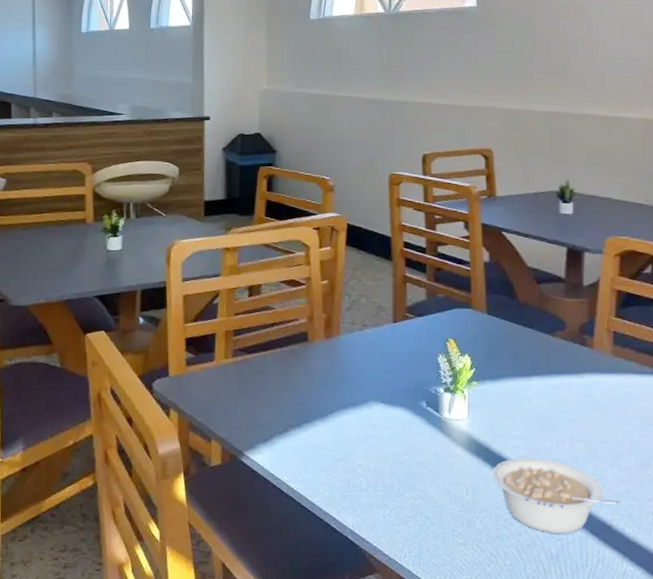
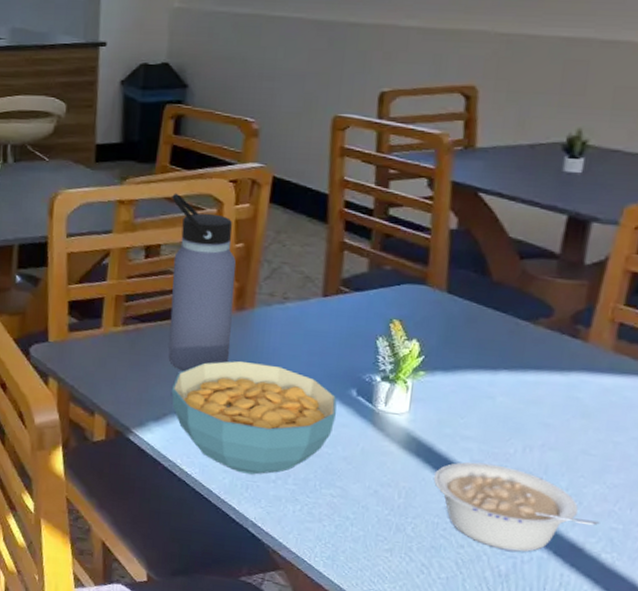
water bottle: none [268,240,323,396] -> present [168,193,236,372]
cereal bowl: none [276,382,412,485] -> present [171,360,337,475]

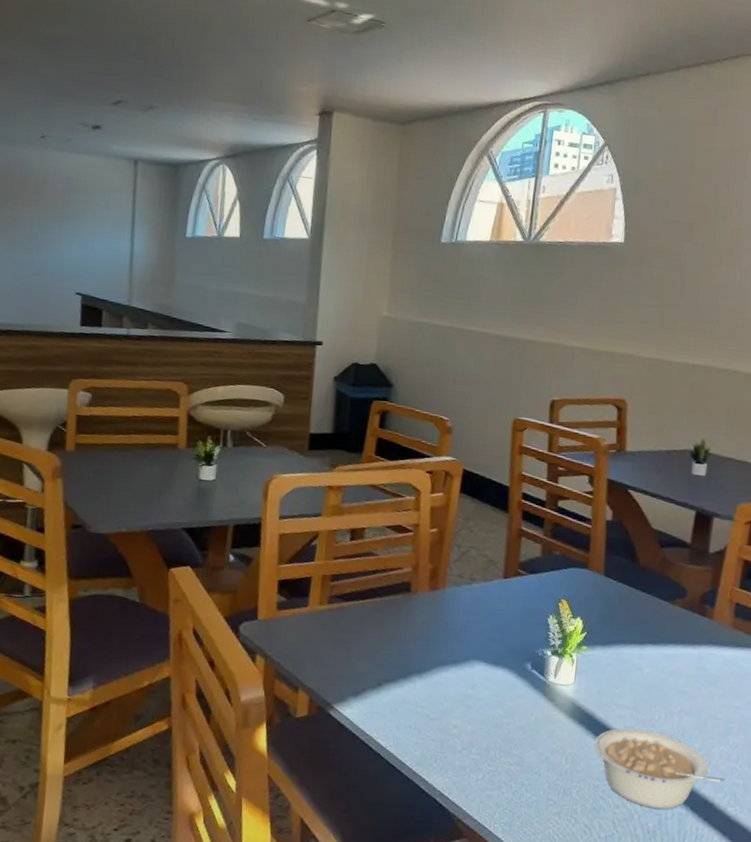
water bottle: present [168,193,236,372] -> none [368,481,430,649]
cereal bowl: present [171,360,337,475] -> none [370,637,515,746]

